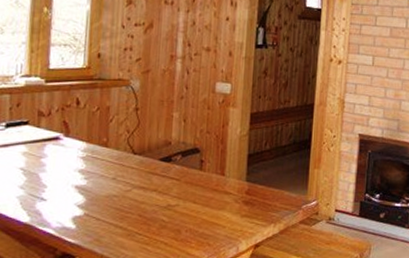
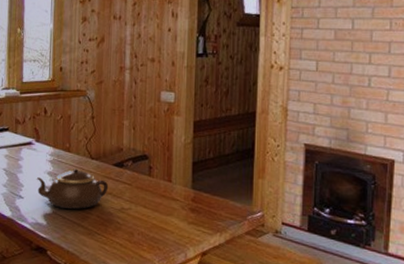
teapot: none [63,165,153,209] -> present [36,168,109,209]

